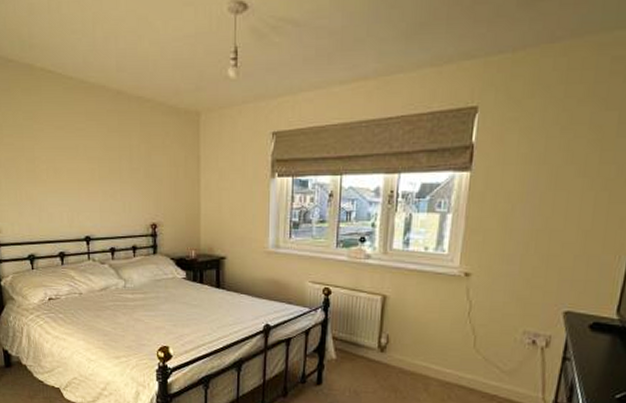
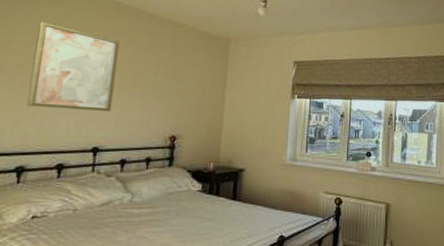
wall art: none [19,111,95,202] -> present [26,21,120,112]

